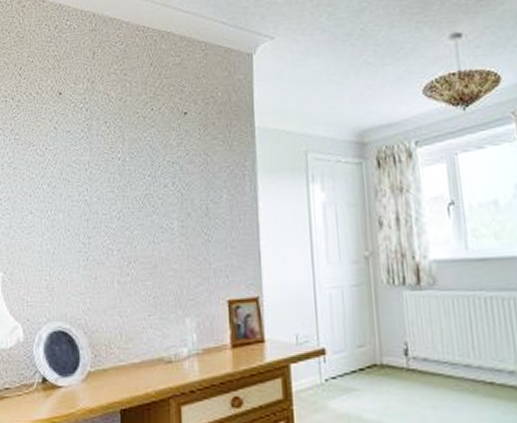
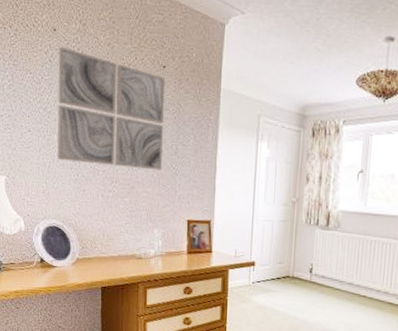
wall art: none [63,110,190,244] -> present [57,46,166,171]

